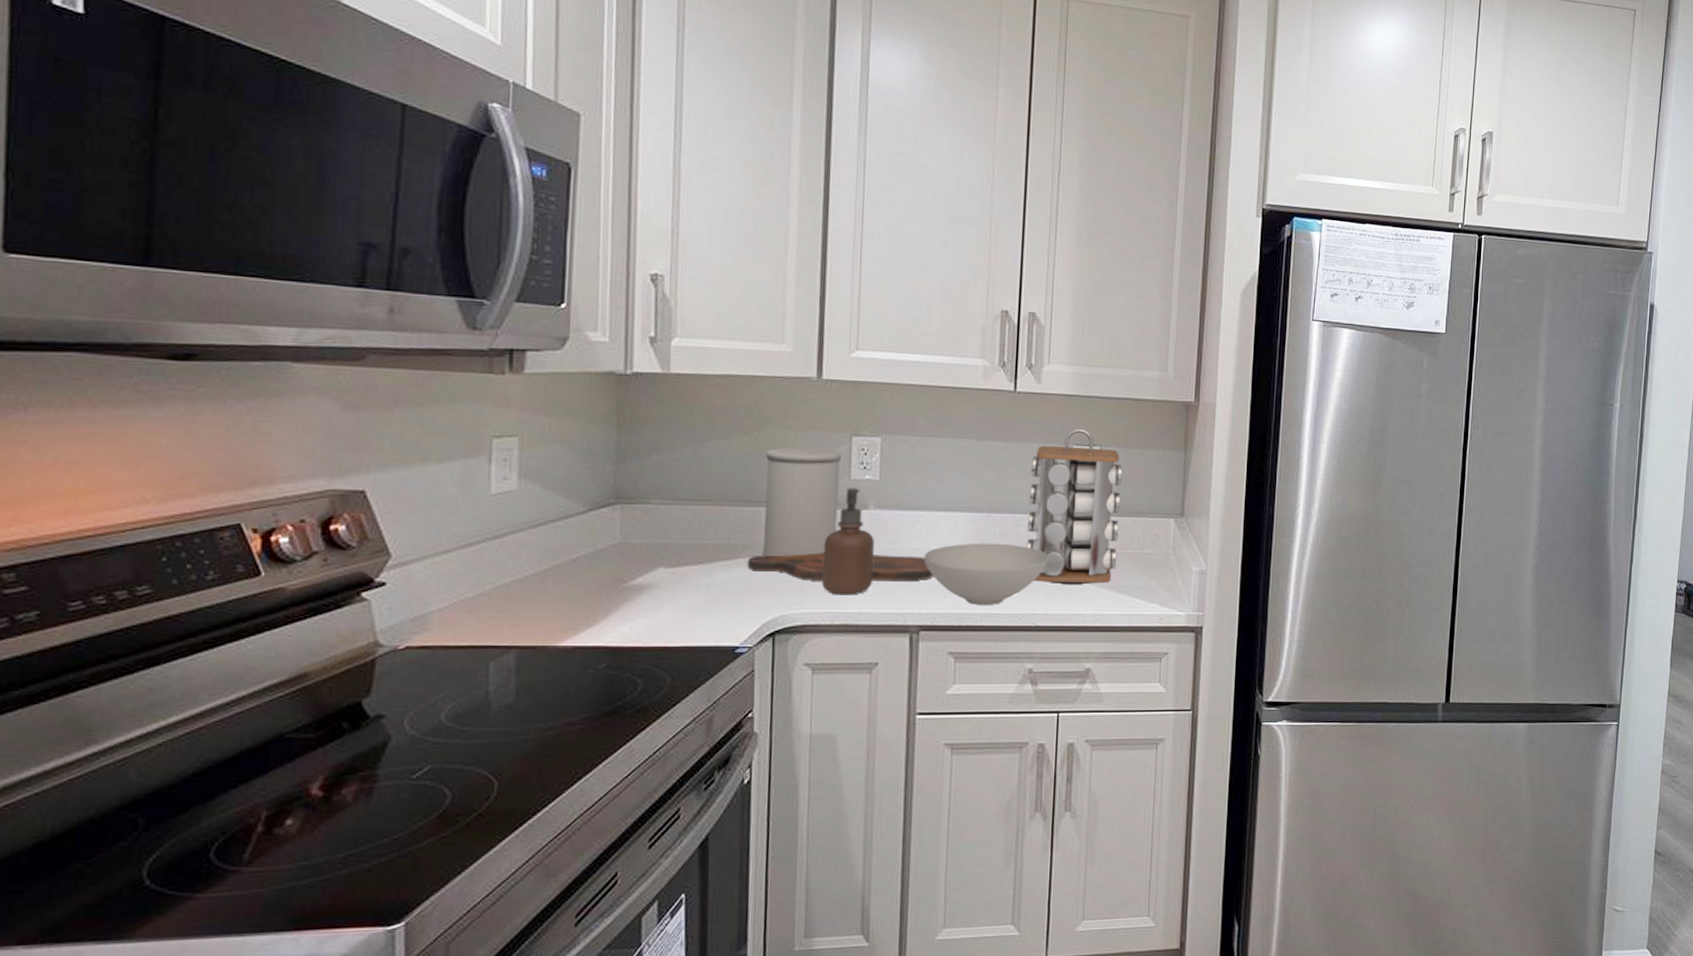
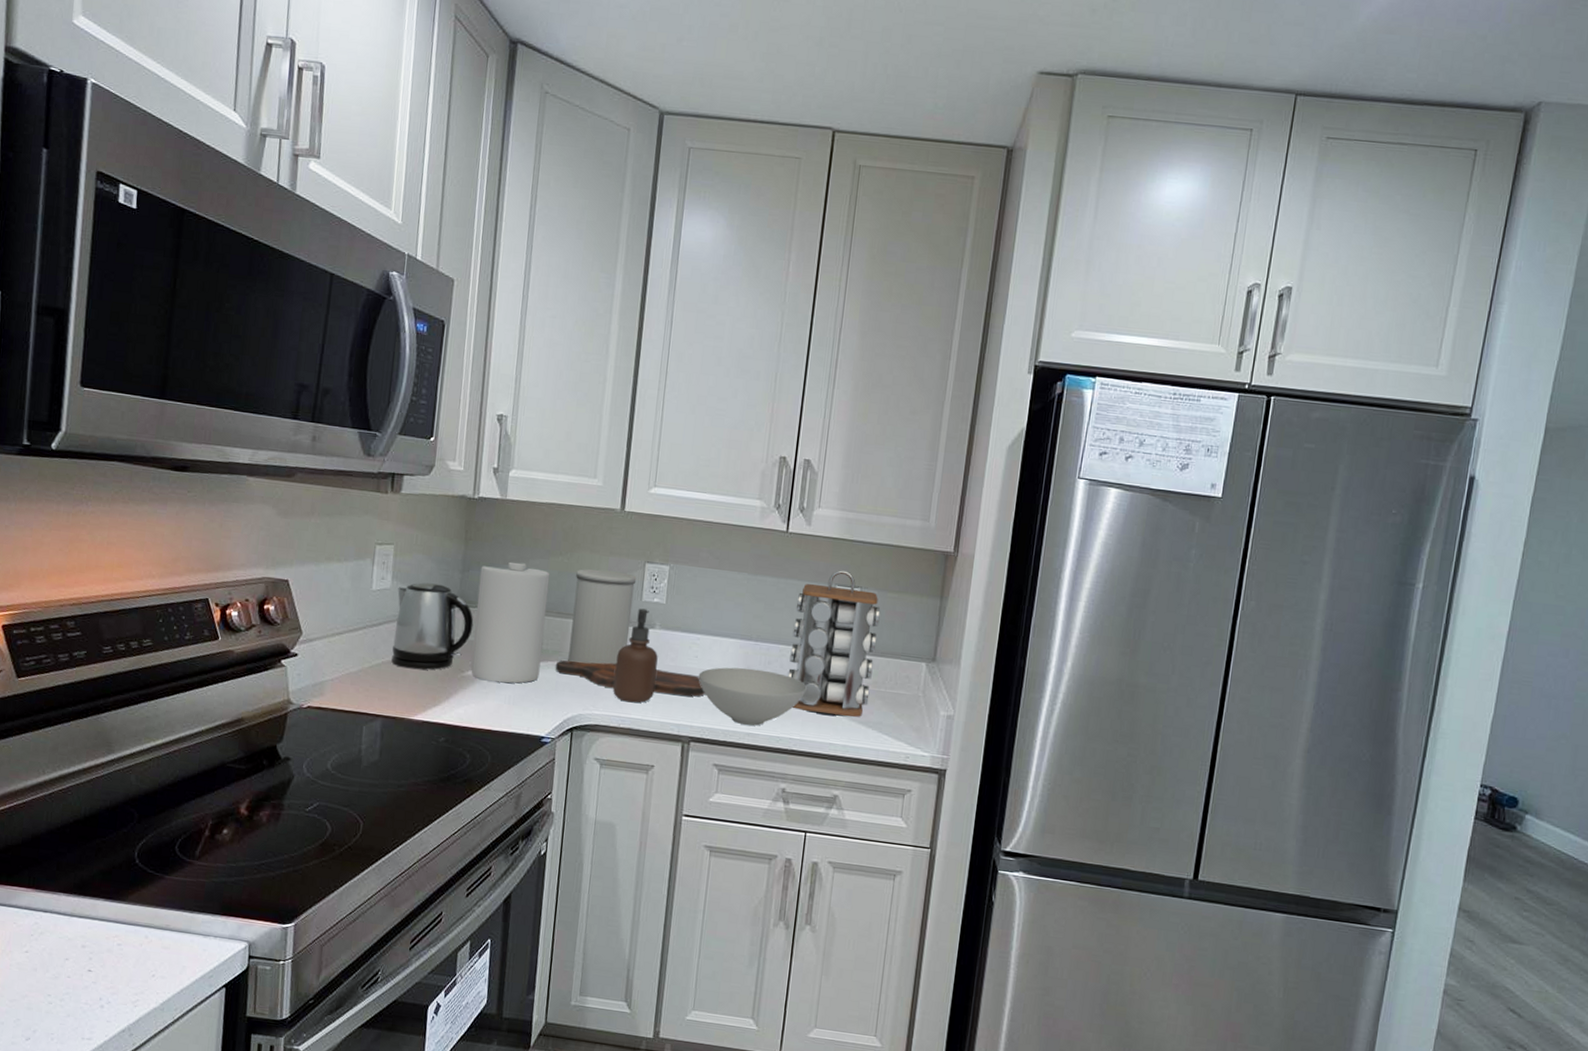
kettle: none [525,479,636,586] -> present [391,582,474,671]
paper towel holder: none [635,446,733,590] -> present [470,562,550,684]

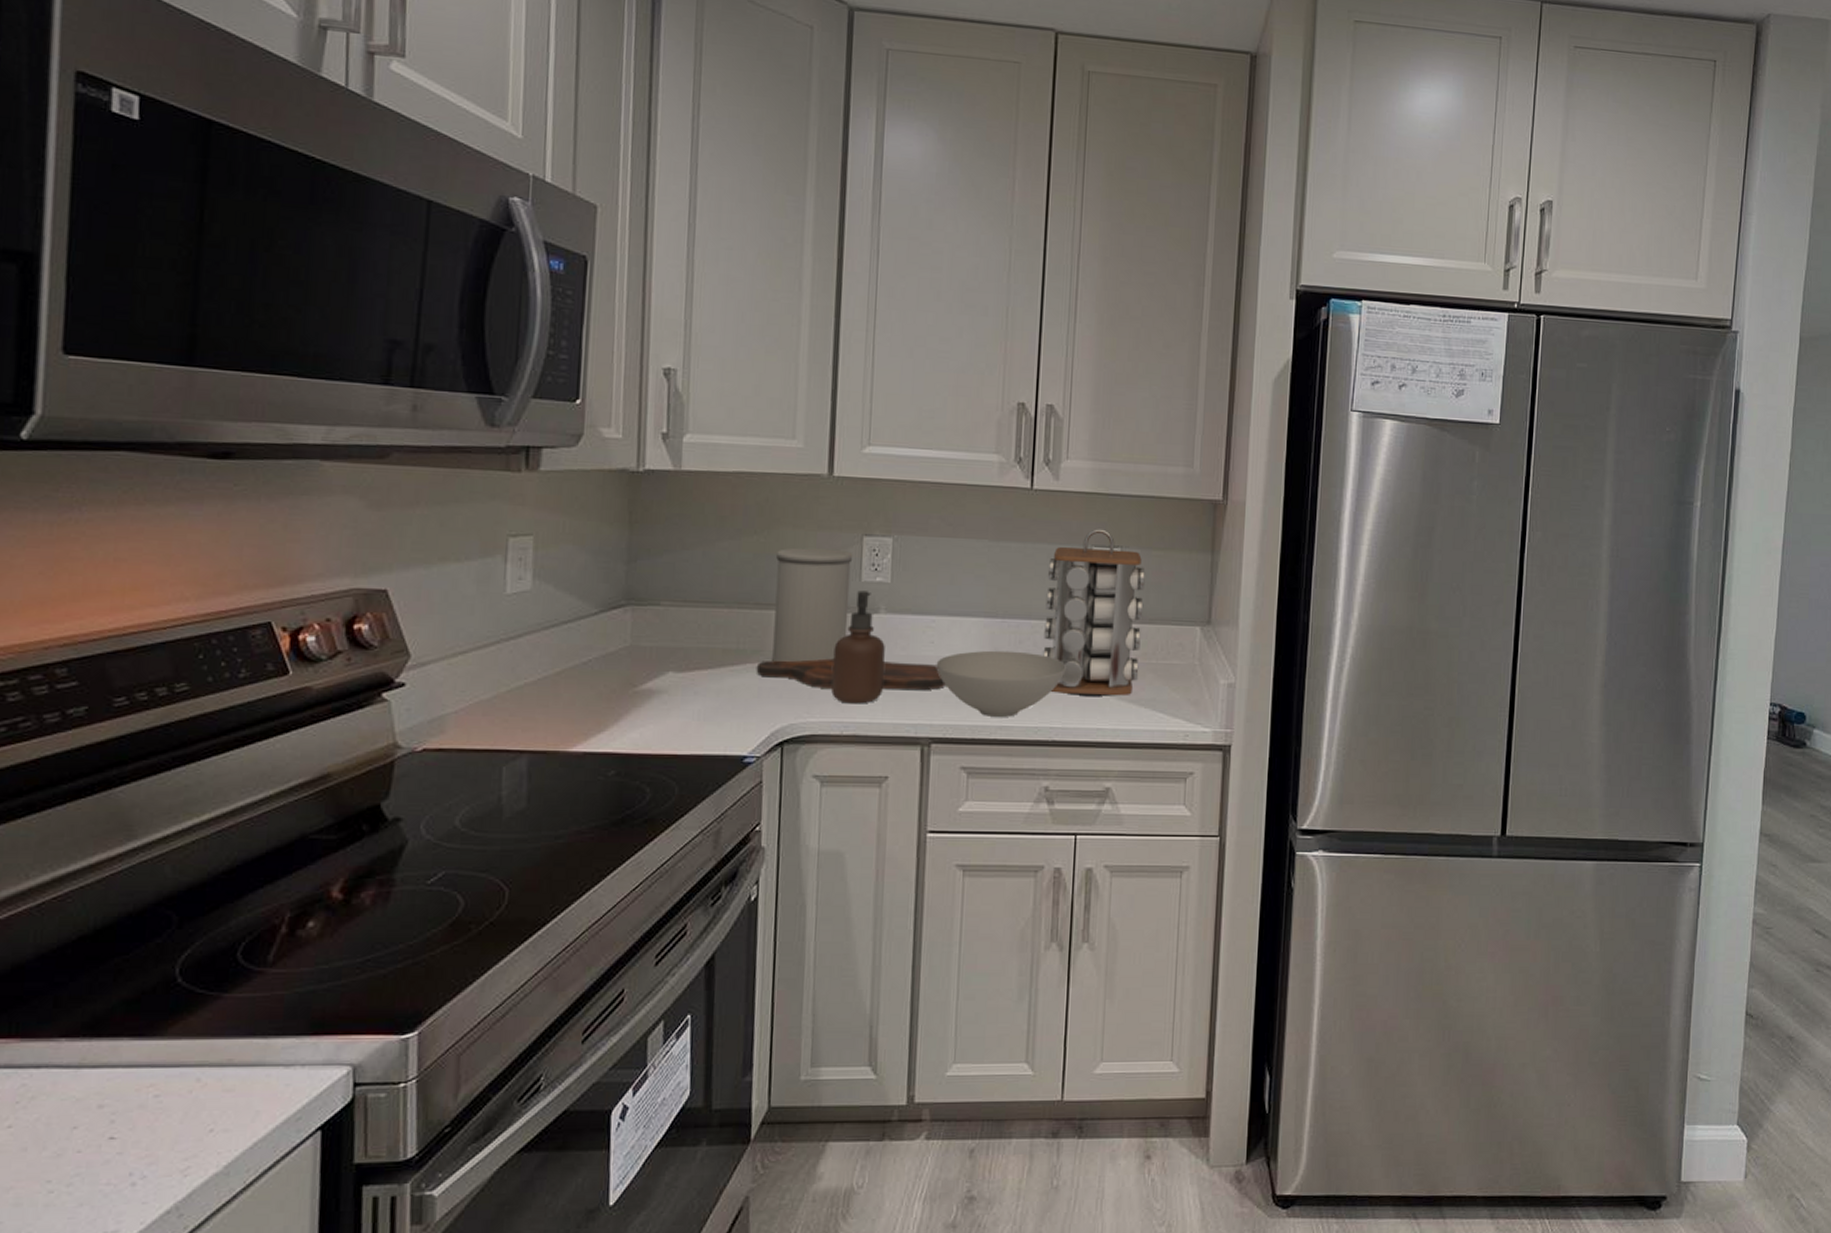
kettle: present [391,582,474,671] -> none [537,579,646,689]
paper towel holder: present [470,562,550,684] -> none [644,546,743,695]

